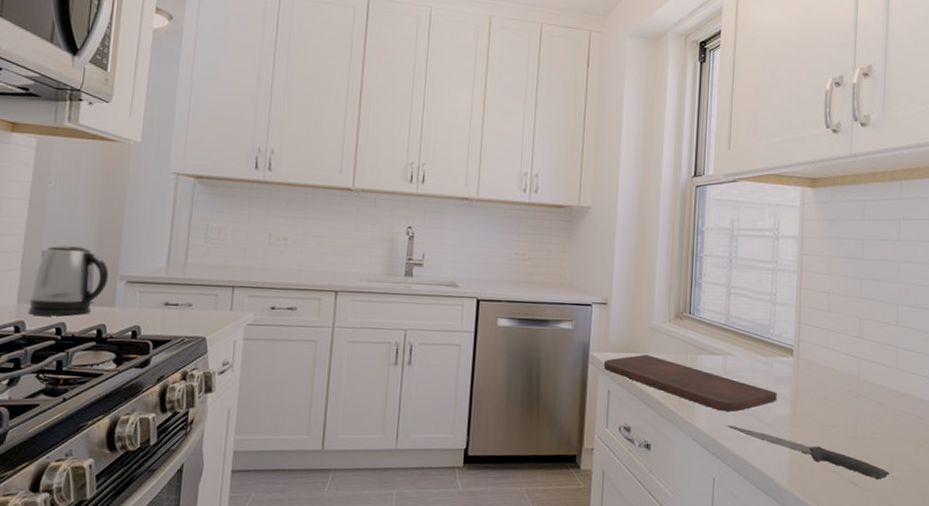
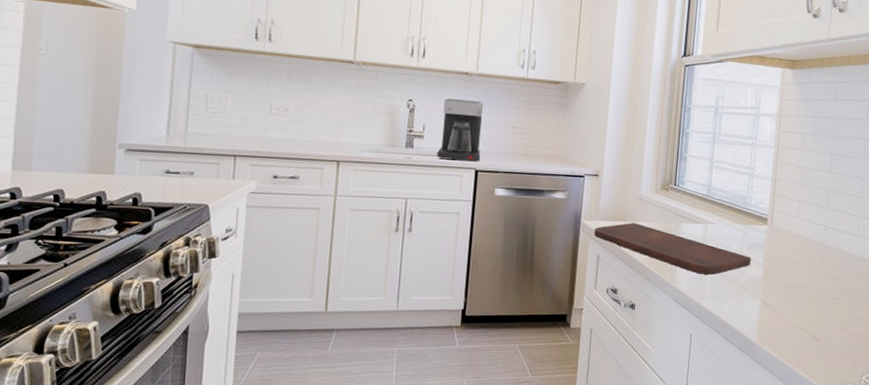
kettle: present [28,245,109,317] -> none [24,112,107,184]
coffee maker: none [437,225,485,291] -> present [437,98,484,162]
knife: present [727,425,890,480] -> none [705,287,847,334]

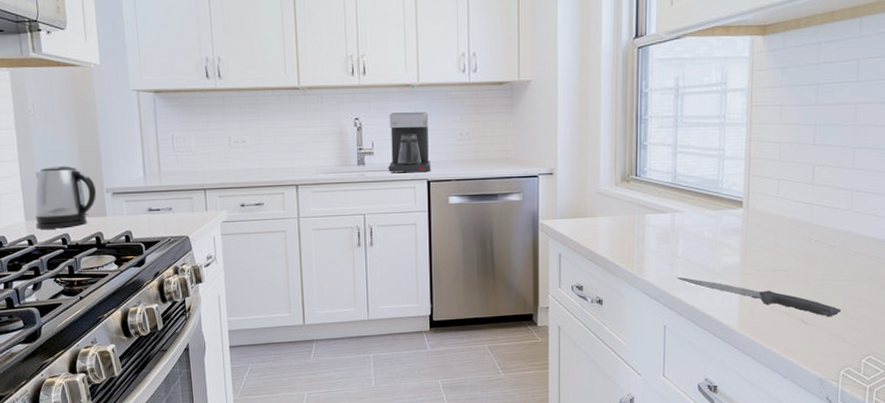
kettle: none [24,112,107,184] -> present [35,165,97,229]
cutting board: present [593,223,751,275] -> none [553,218,727,265]
knife: none [705,287,847,334] -> present [677,277,842,317]

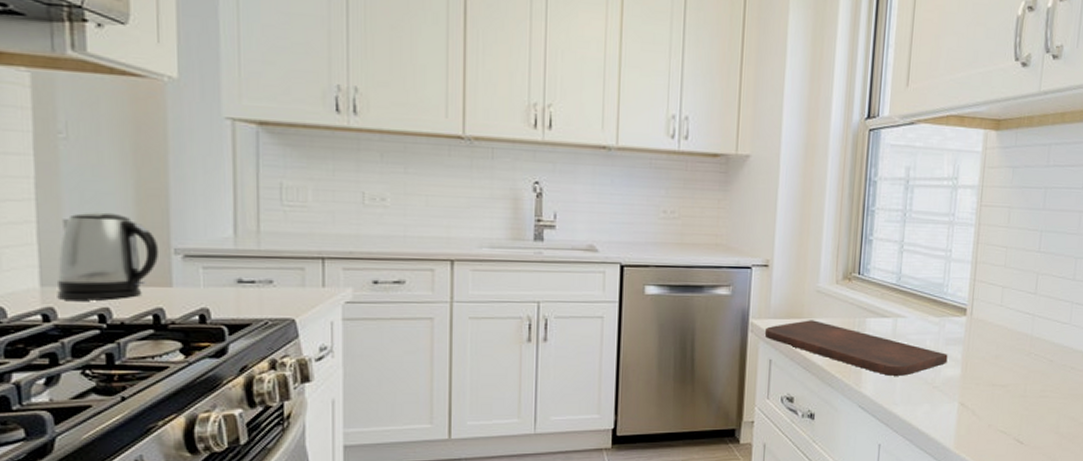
coffee maker: present [388,112,431,174] -> none [573,179,627,255]
cutting board: none [553,218,727,265] -> present [764,320,948,376]
knife: present [677,277,842,317] -> none [895,390,1056,437]

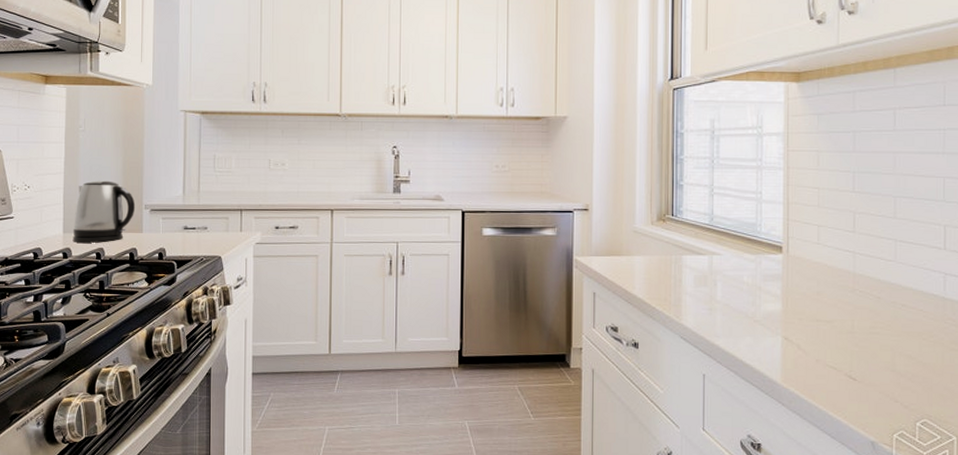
cutting board: present [764,320,948,376] -> none [587,257,767,310]

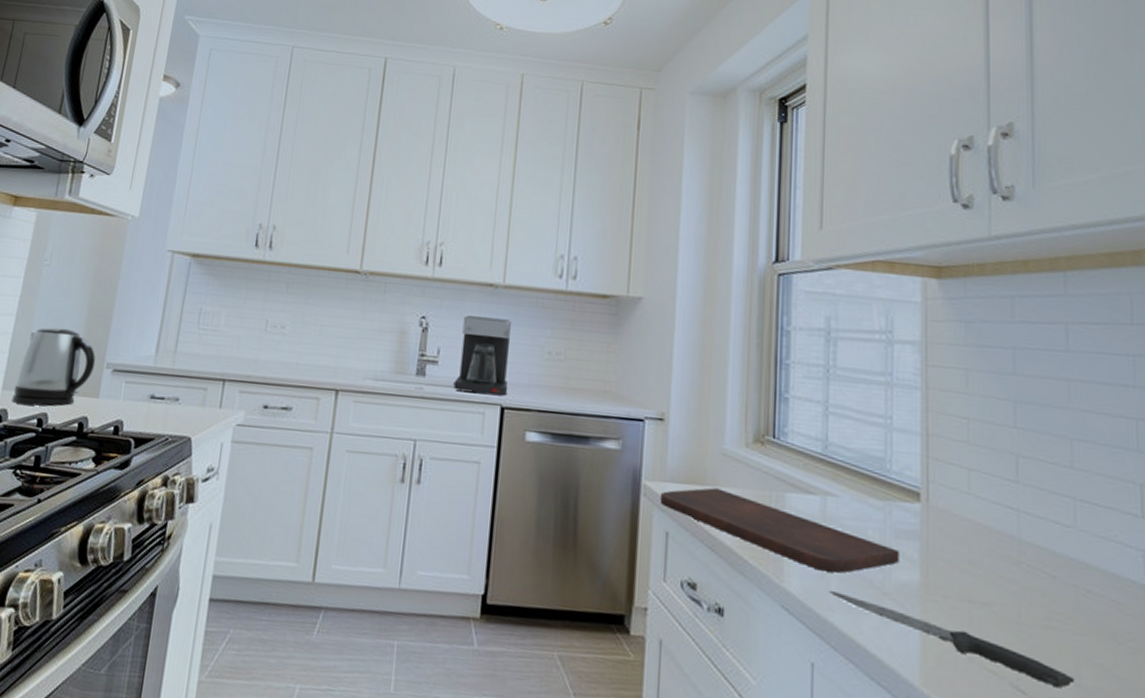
coffee maker: none [423,143,466,203] -> present [453,315,512,396]
cutting board: none [587,257,767,310] -> present [659,487,900,573]
knife: none [716,323,891,374] -> present [830,591,1075,688]

